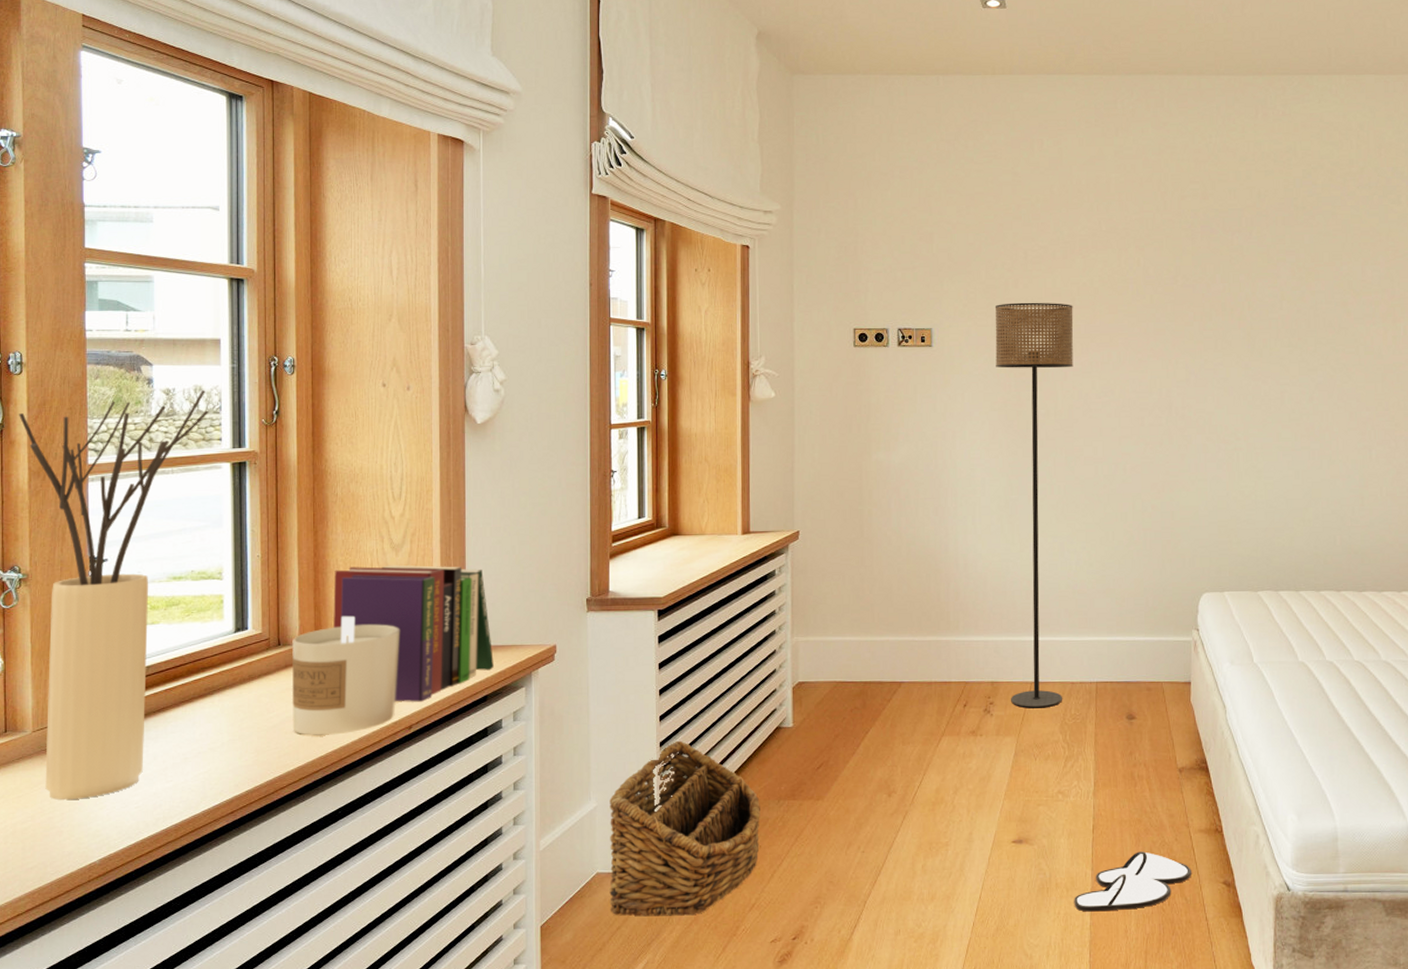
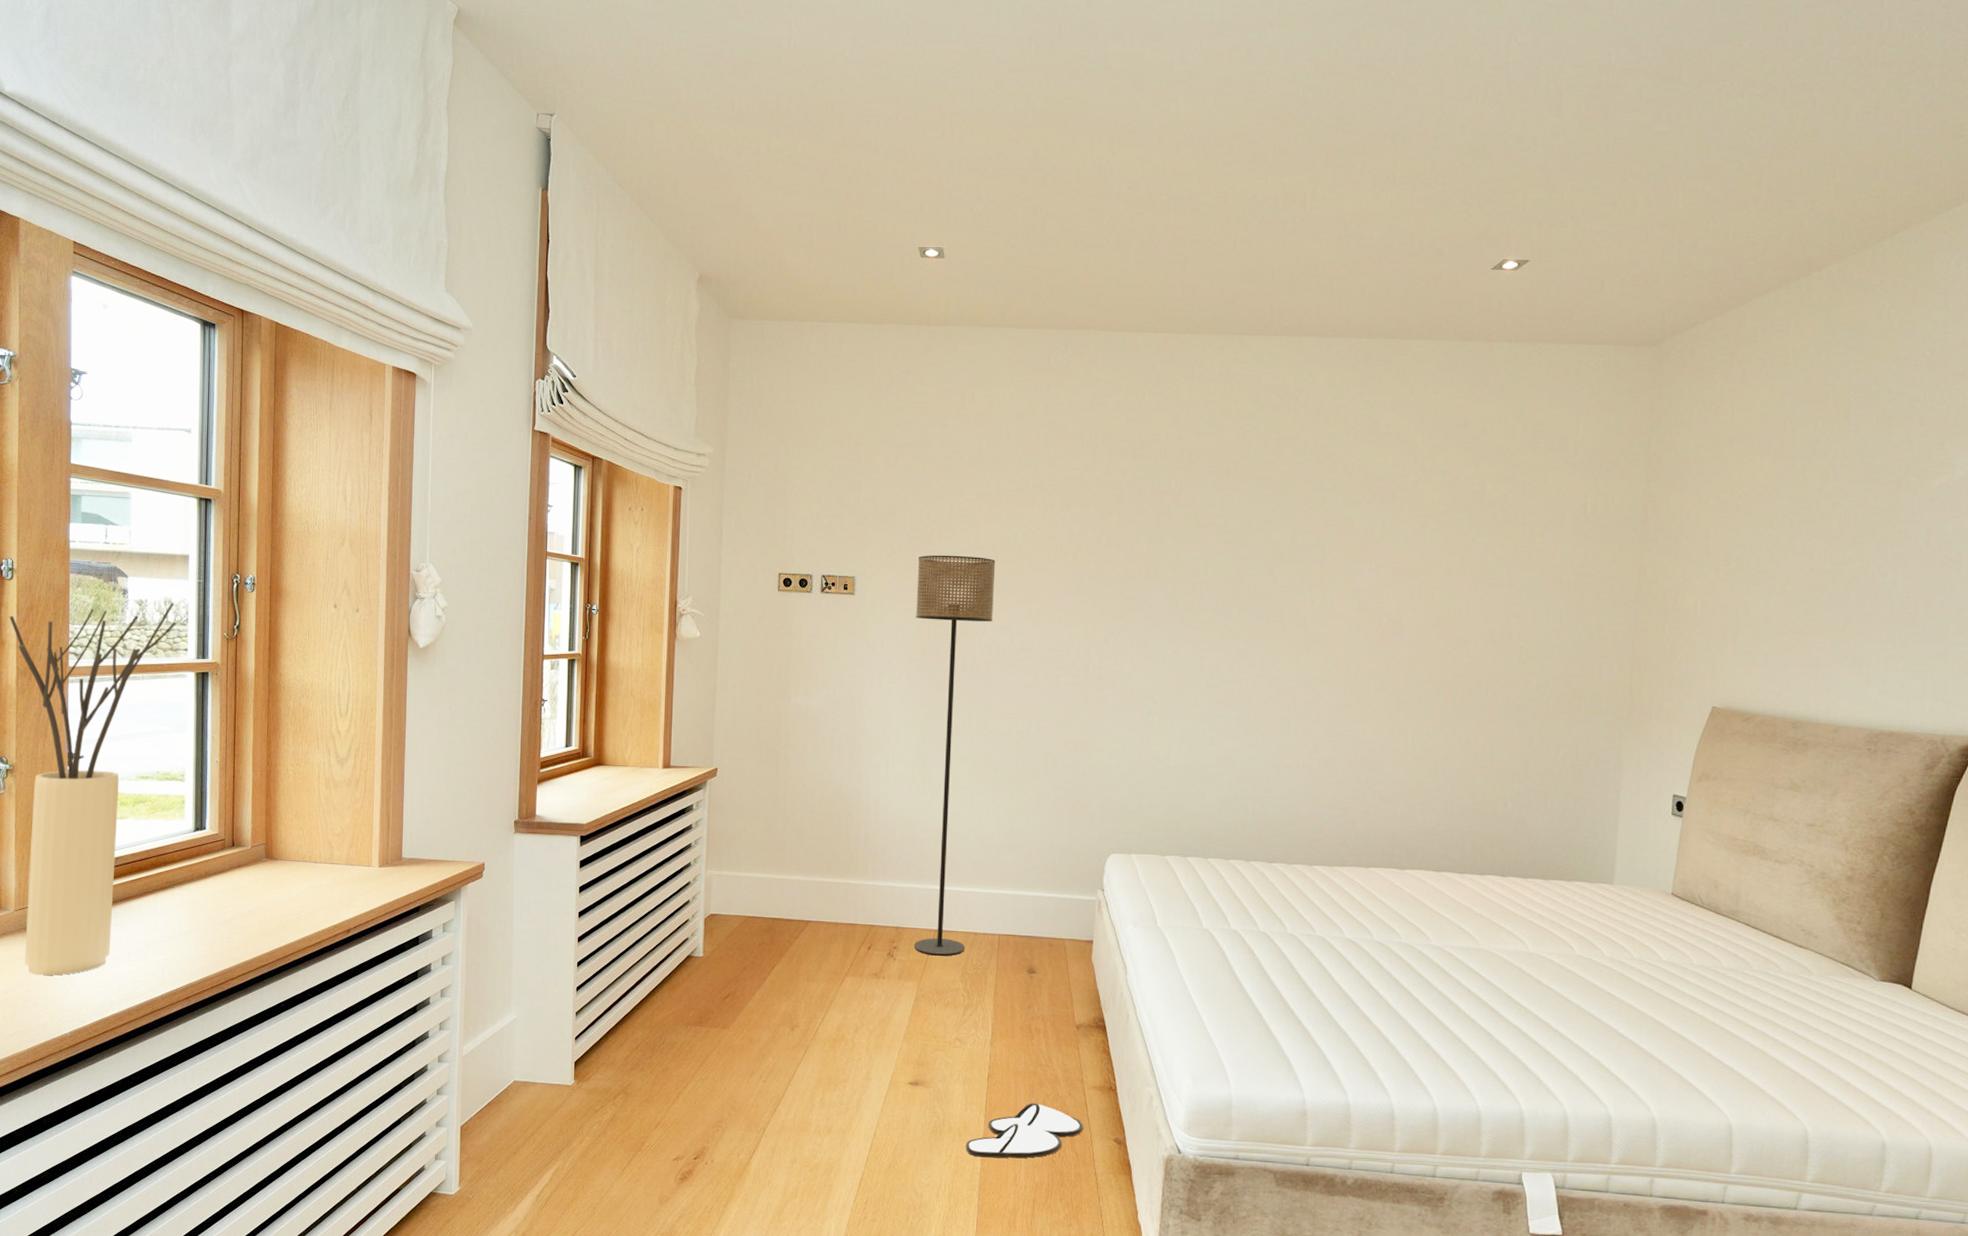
candle: present [291,617,400,736] -> none [243,823,343,933]
books: present [333,565,494,702] -> none [282,777,427,908]
basket: present [609,740,760,917] -> none [524,961,669,1128]

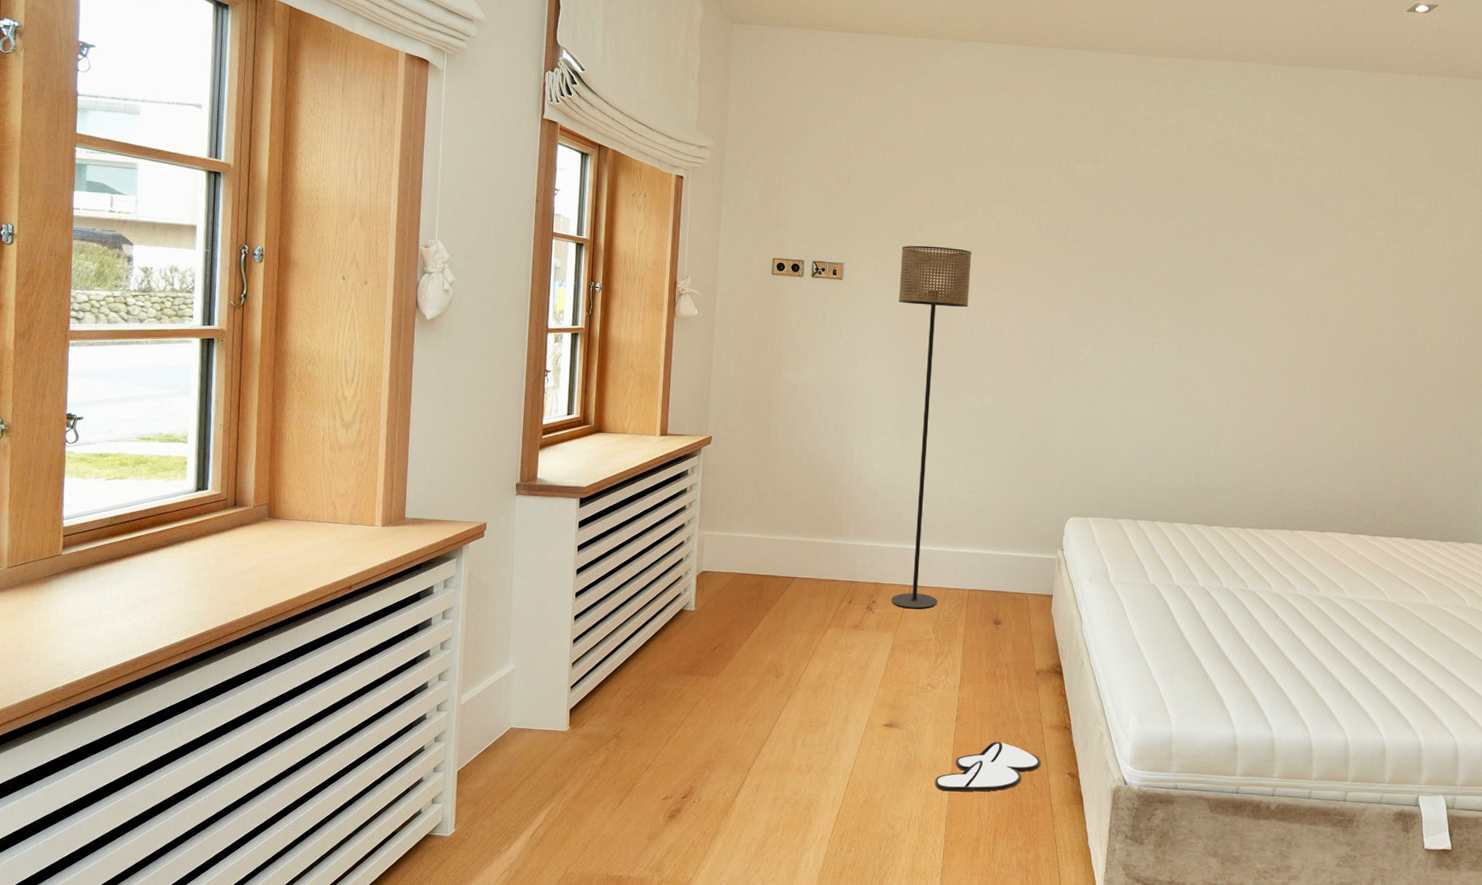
vase: present [9,603,177,976] -> none [8,271,183,631]

